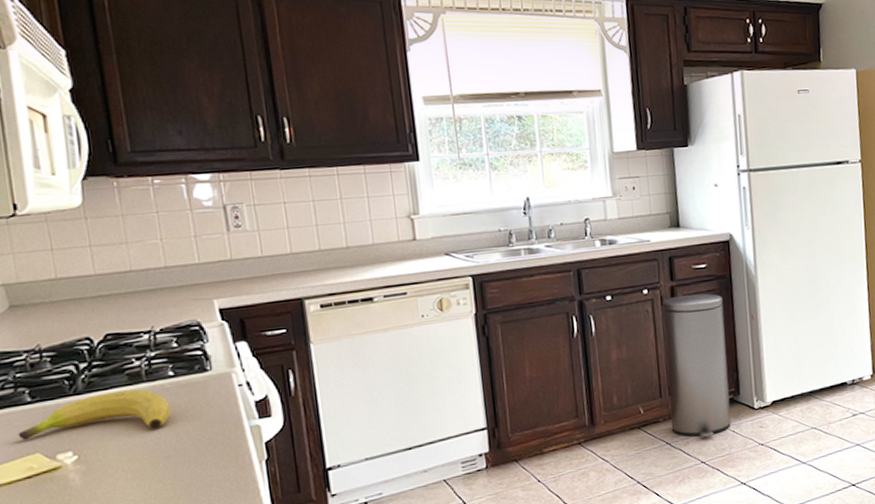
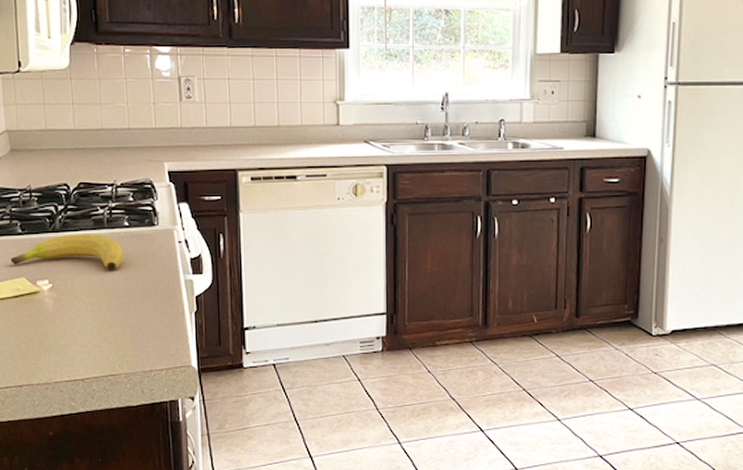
pedal bin: present [661,293,731,437] -> none [563,208,633,355]

